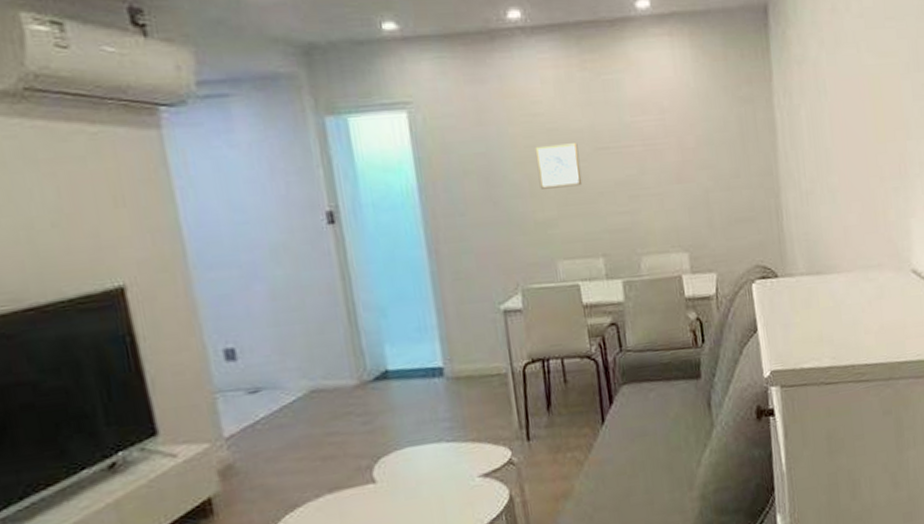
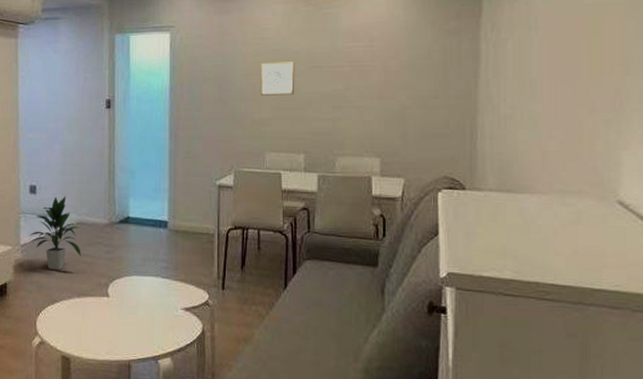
indoor plant: none [236,356,325,465] -> present [29,196,81,270]

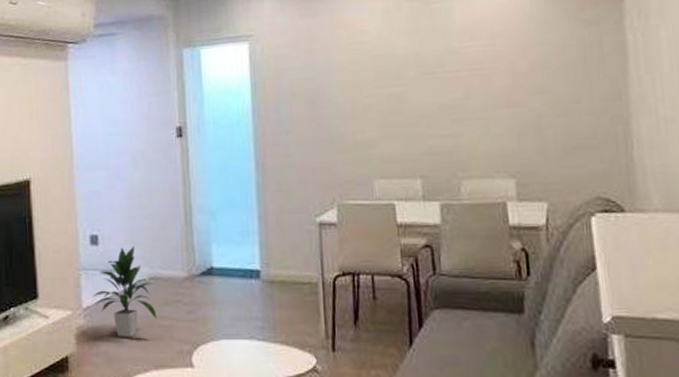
wall art: present [260,62,295,96] -> none [359,68,404,111]

